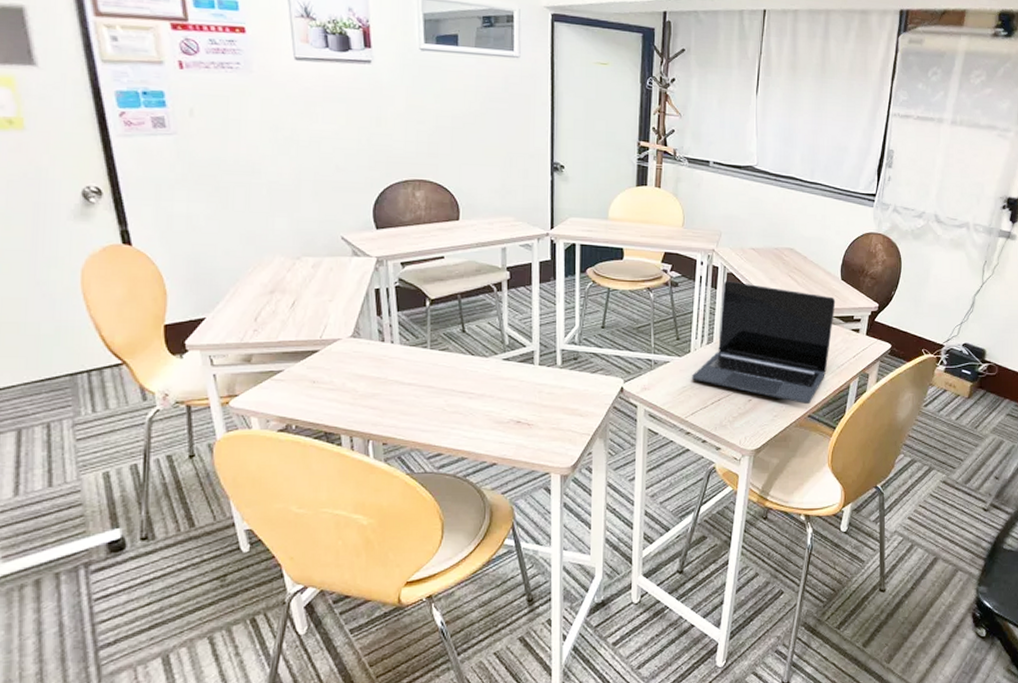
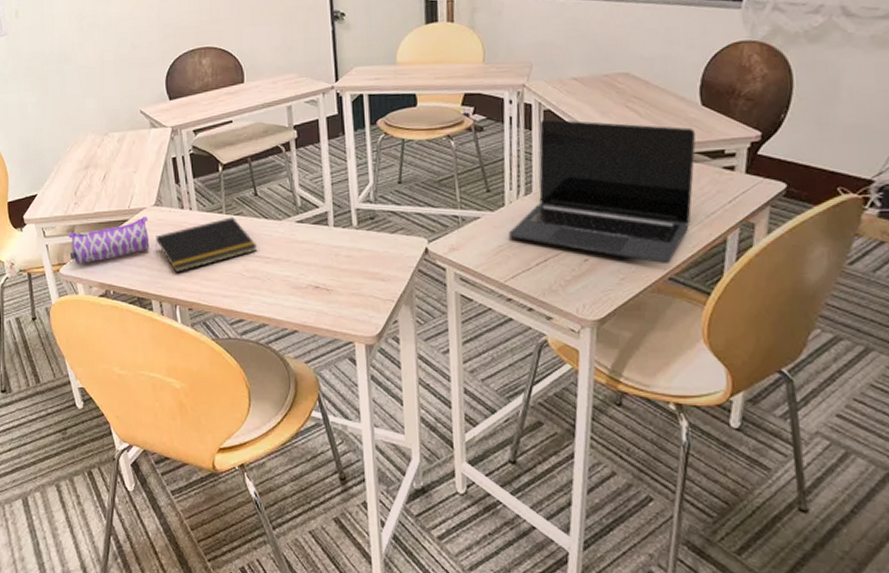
pencil case: none [244,347,343,396] -> present [69,215,150,264]
notepad: none [350,352,461,406] -> present [156,217,257,272]

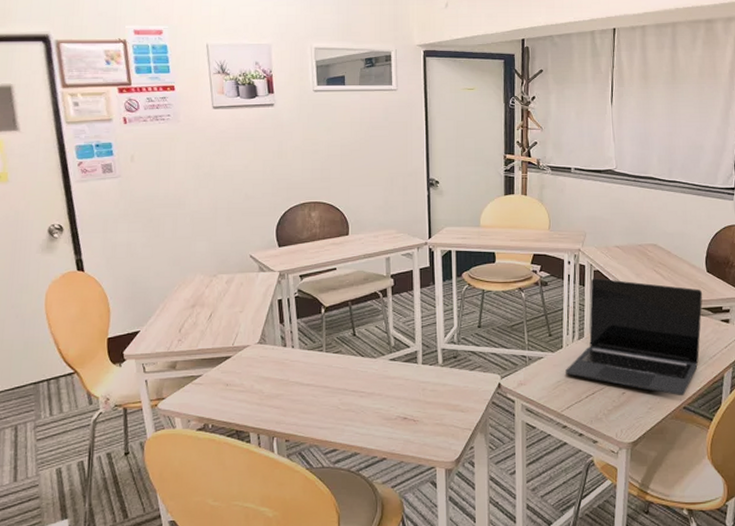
pencil case: present [69,215,150,264] -> none [170,353,251,399]
notepad: present [156,217,257,272] -> none [257,355,353,406]

